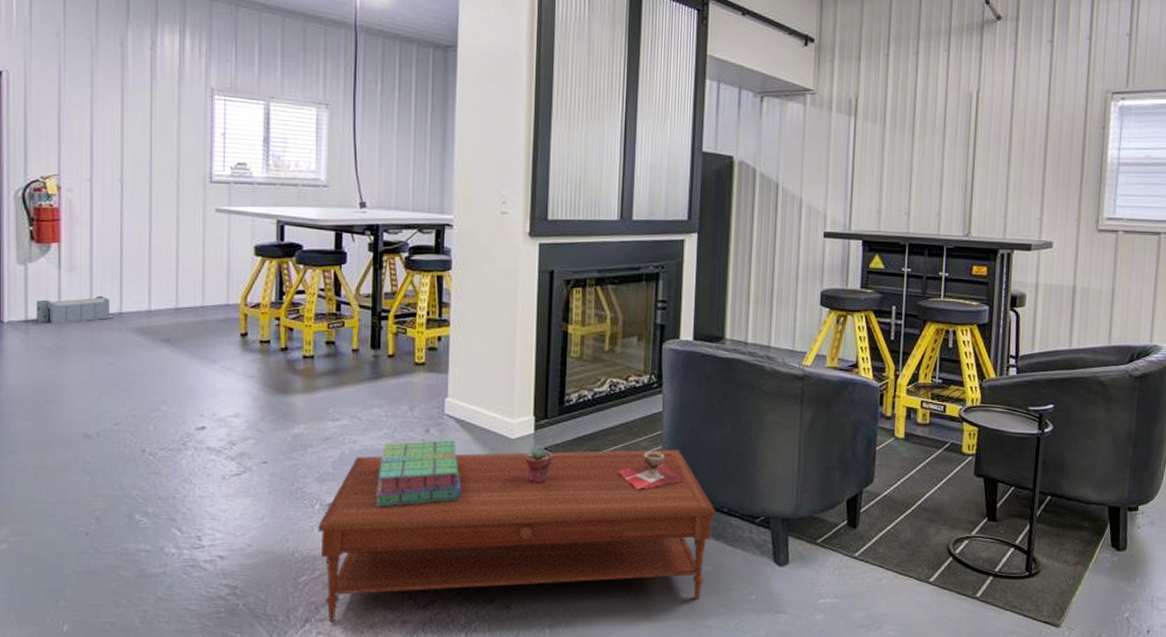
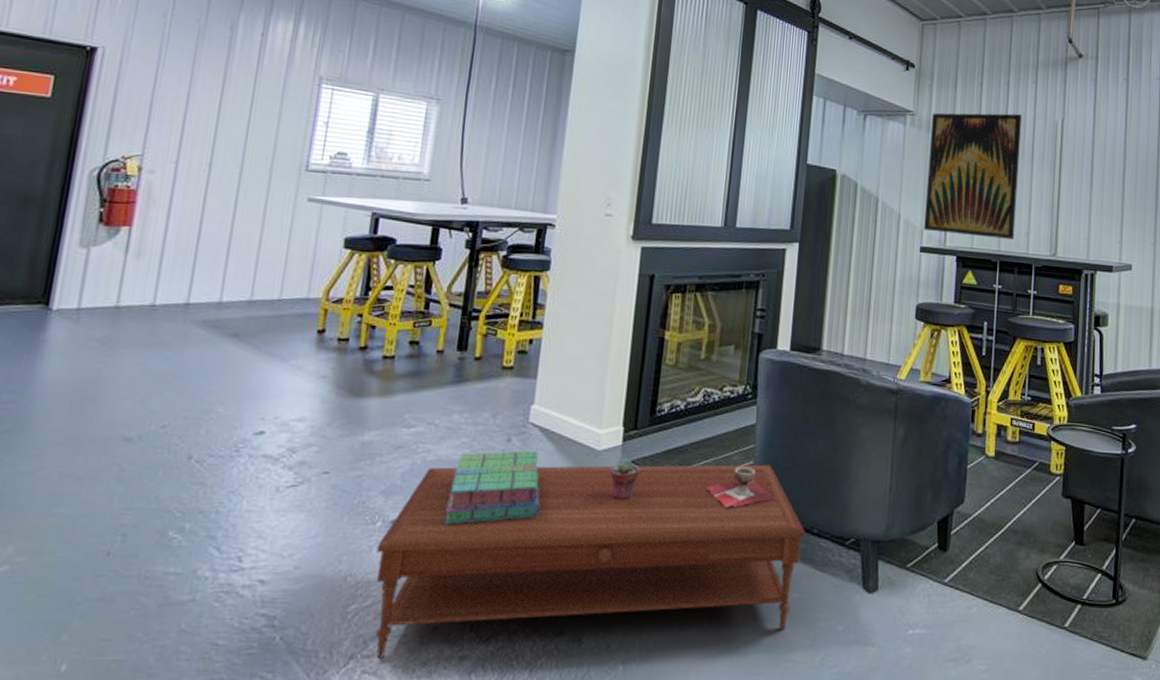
storage bin: present [35,295,114,324] -> none [91,284,179,314]
wall art: none [827,86,932,221] -> present [924,113,1022,240]

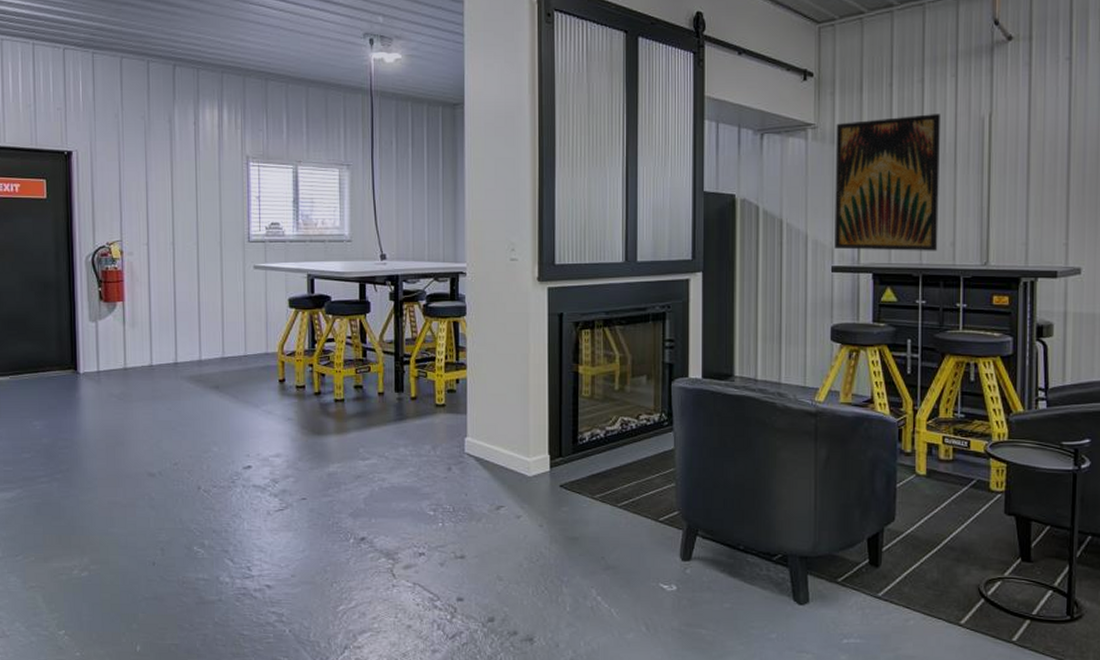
coffee table: present [375,464,806,659] -> none [353,486,732,649]
stack of books: present [444,451,540,525] -> none [404,478,484,541]
potted succulent: present [610,458,640,500] -> none [542,483,568,520]
decorative bowl: present [705,466,775,508] -> none [631,488,699,527]

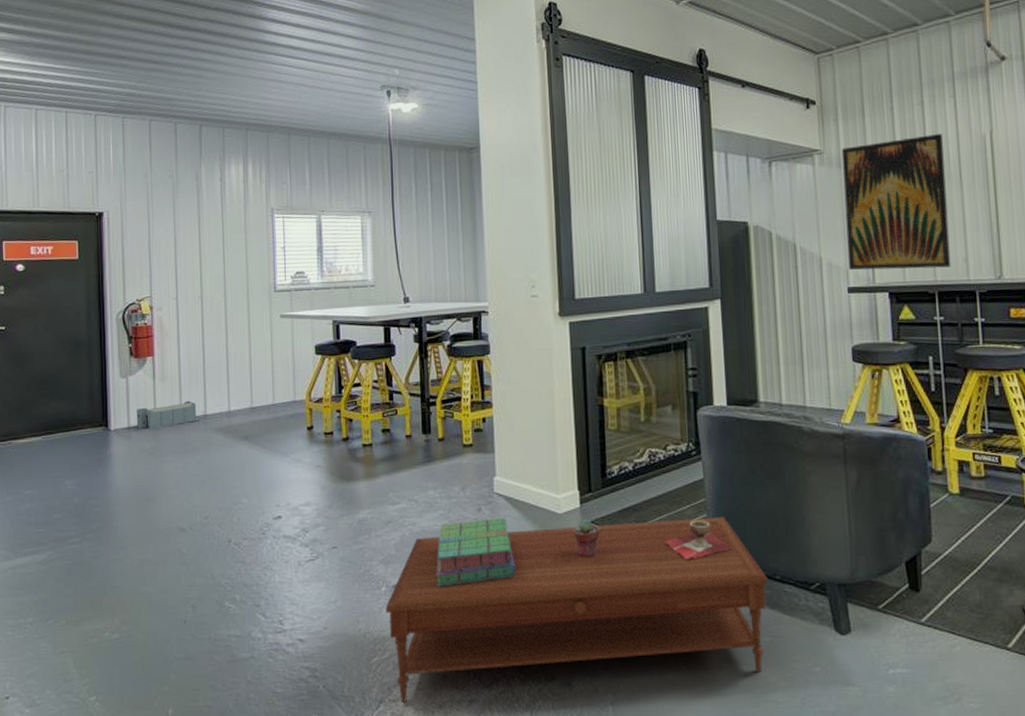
storage bin: none [105,347,170,374] -> present [136,400,200,429]
coffee table: none [353,486,732,649] -> present [385,516,769,702]
stack of books: none [404,478,484,541] -> present [436,518,517,587]
potted succulent: none [542,483,568,520] -> present [573,519,600,557]
decorative bowl: none [631,488,699,527] -> present [664,520,733,560]

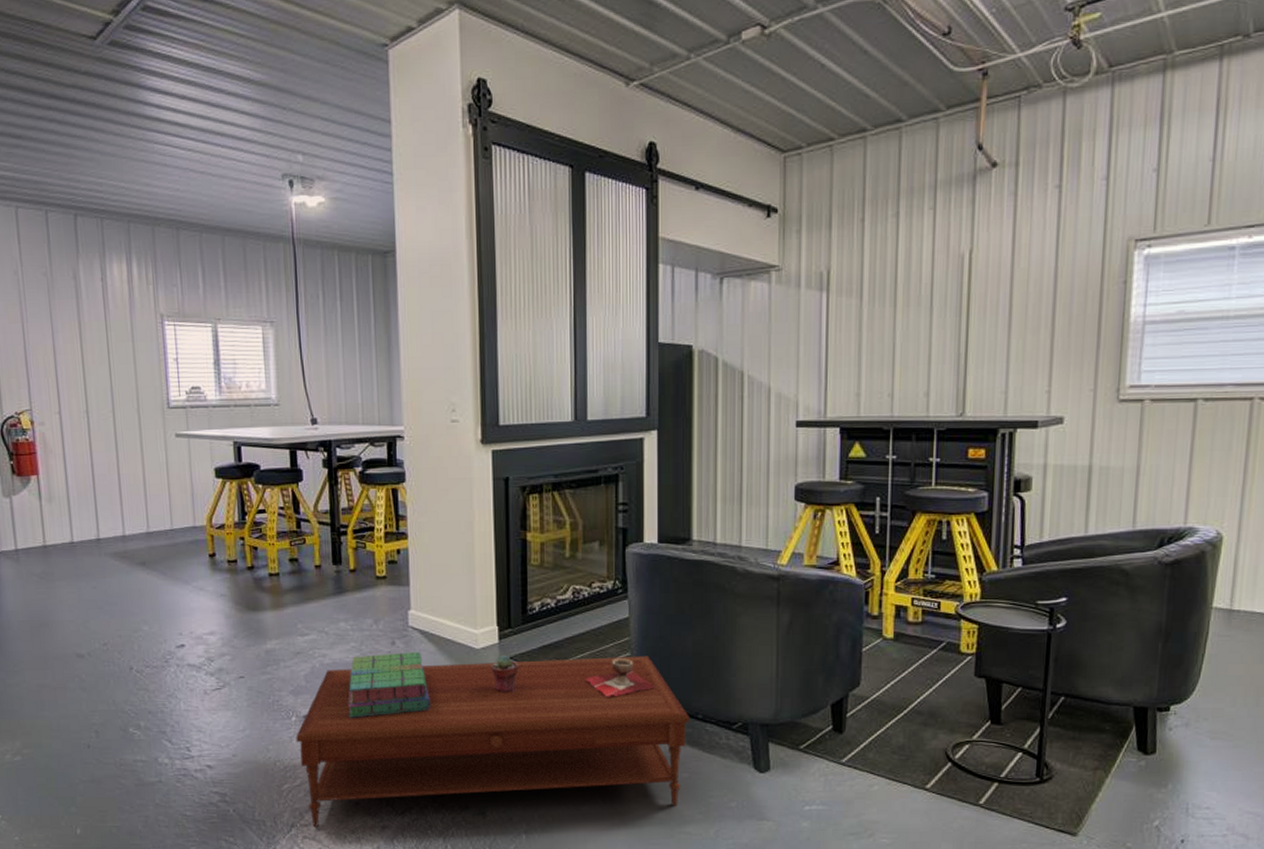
storage bin: present [136,400,200,429] -> none [22,523,93,552]
wall art: present [841,134,951,270] -> none [799,251,916,403]

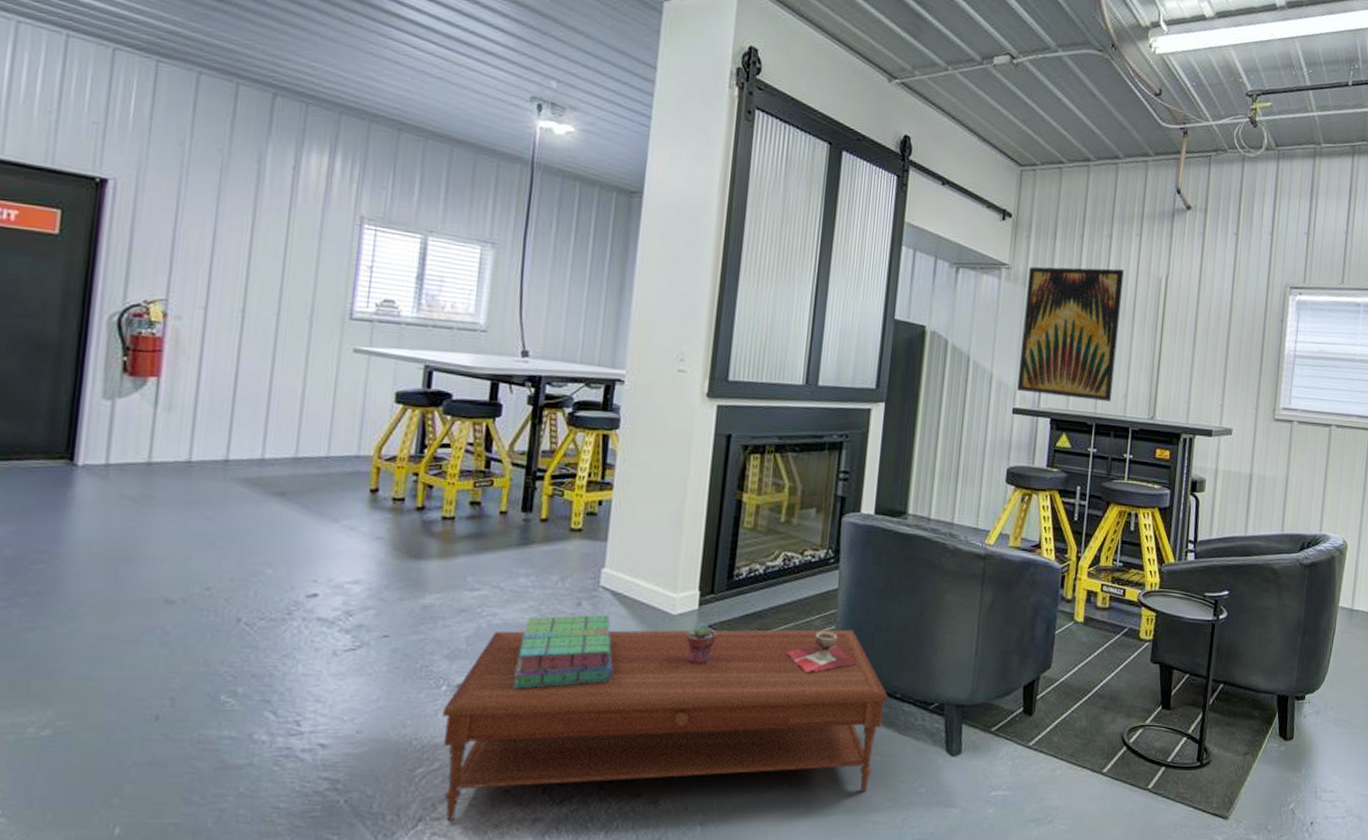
wall art: none [799,251,916,403] -> present [1017,266,1124,402]

